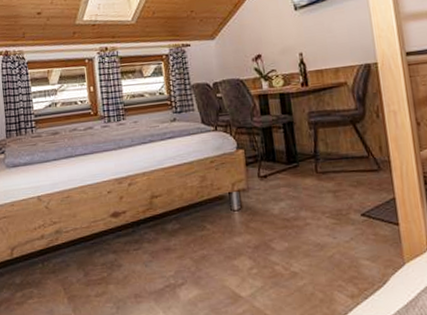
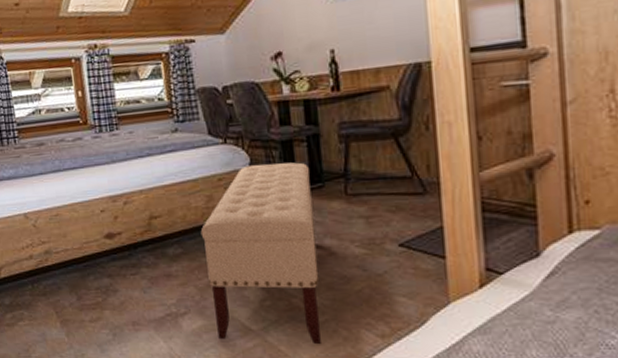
bench: none [195,146,301,308] -> present [200,162,321,345]

